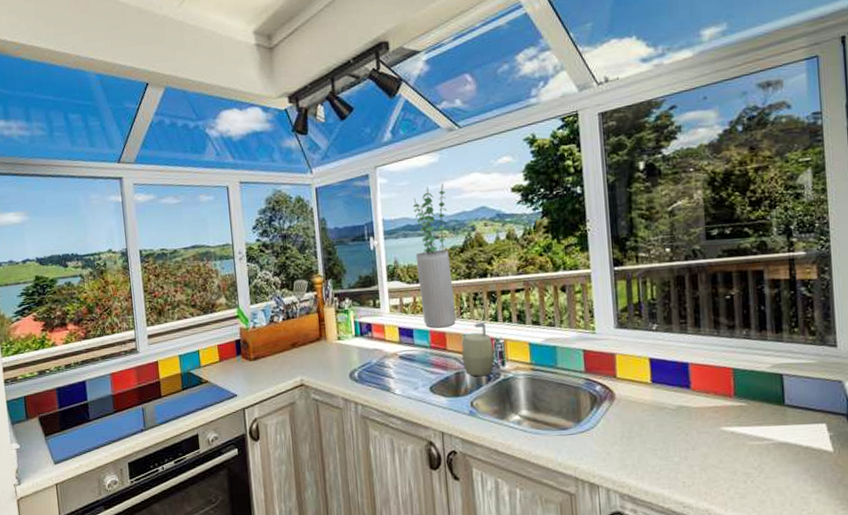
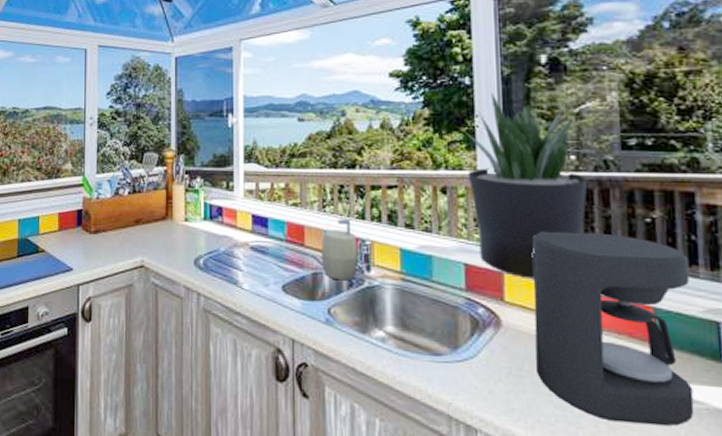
vase: present [412,183,457,329] -> none [277,62,318,220]
planter: none [578,199,680,356] -> present [464,93,588,279]
coffee maker: none [637,311,764,464] -> present [532,231,694,426]

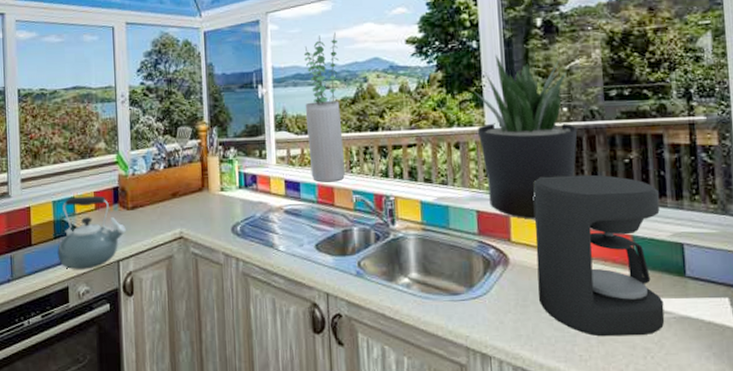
kettle: none [20,216,89,291] -> present [57,195,127,270]
vase: none [277,62,318,220] -> present [303,32,346,183]
soap dispenser: present [320,219,358,281] -> none [349,178,384,235]

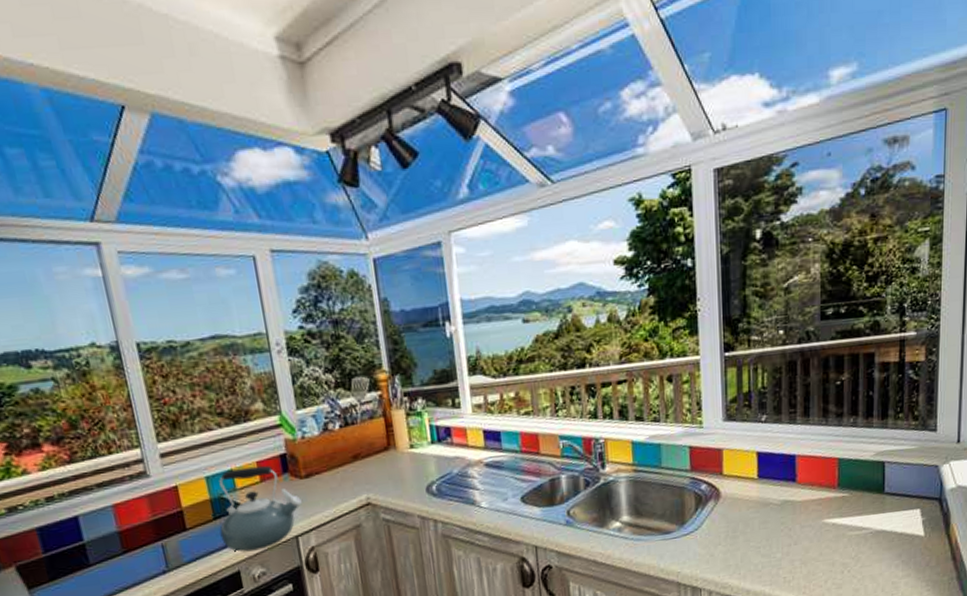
vase: present [303,32,346,183] -> none [497,253,551,430]
planter: present [473,55,578,219] -> none [687,274,793,451]
coffee maker: present [533,174,665,337] -> none [746,399,866,558]

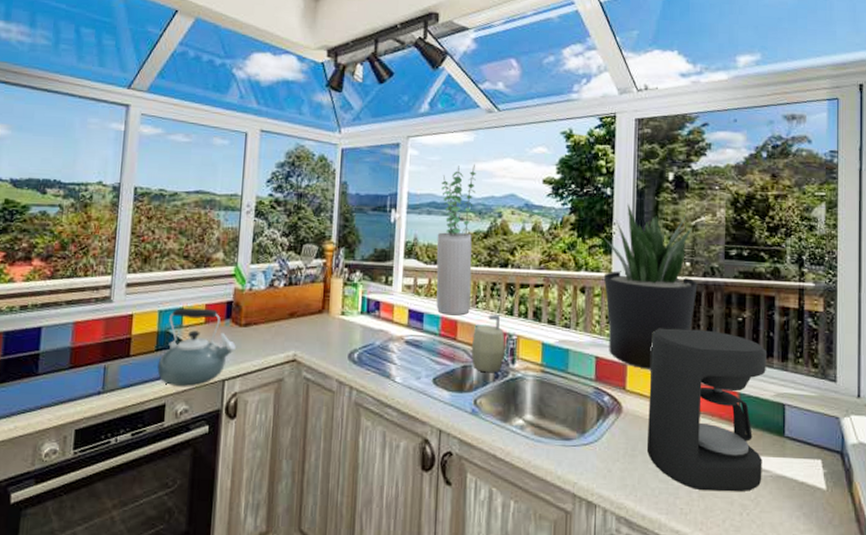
vase: none [497,253,551,430] -> present [436,164,476,316]
soap dispenser: none [556,420,593,482] -> present [471,314,505,373]
planter: none [687,274,793,451] -> present [603,204,698,370]
coffee maker: none [746,399,866,558] -> present [647,328,766,491]

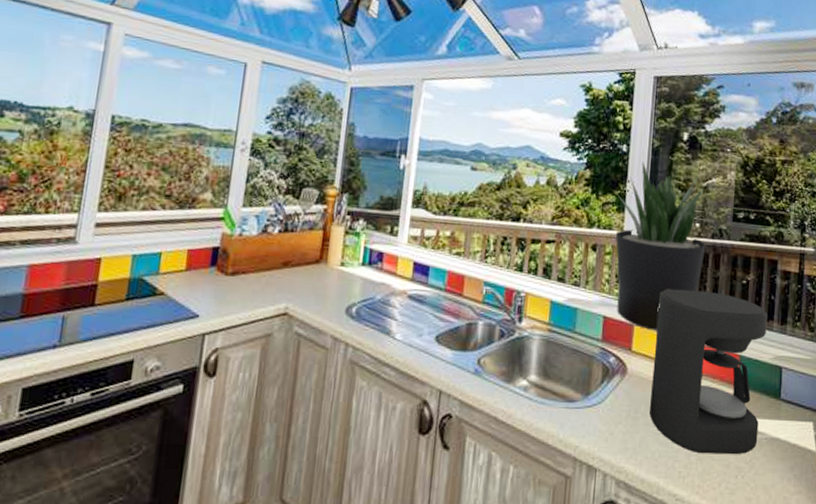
kettle: present [157,307,237,387] -> none [126,252,222,342]
vase: present [436,164,476,316] -> none [443,112,492,270]
soap dispenser: present [471,314,505,373] -> none [477,270,513,332]

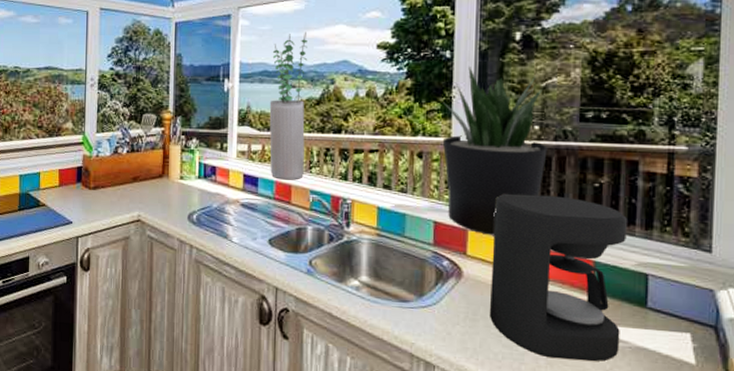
vase: none [443,112,492,270] -> present [269,31,307,180]

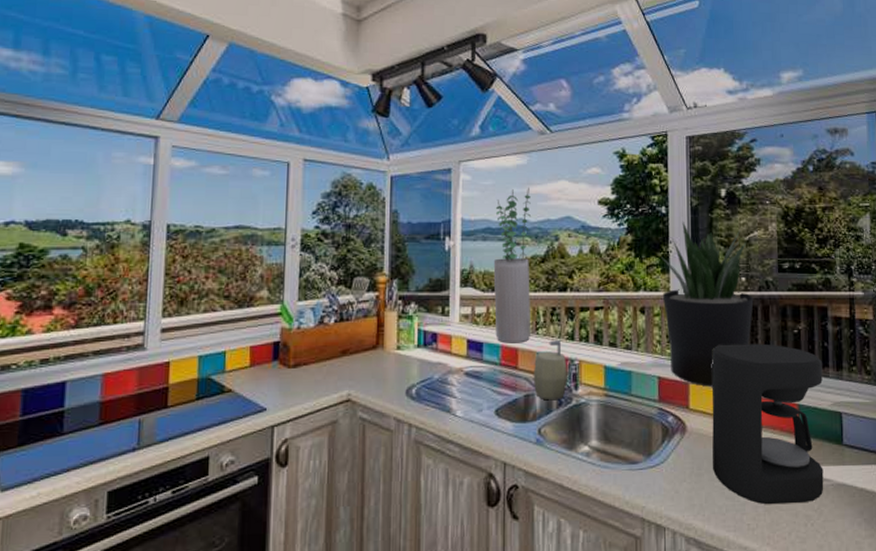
soap dispenser: none [305,179,340,236] -> present [533,340,567,401]

